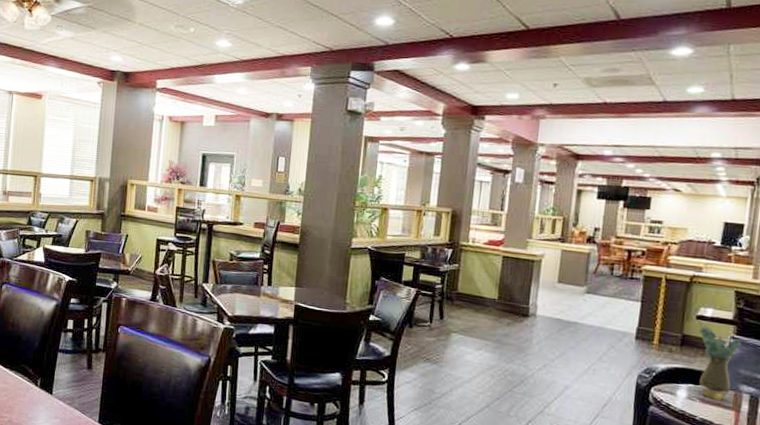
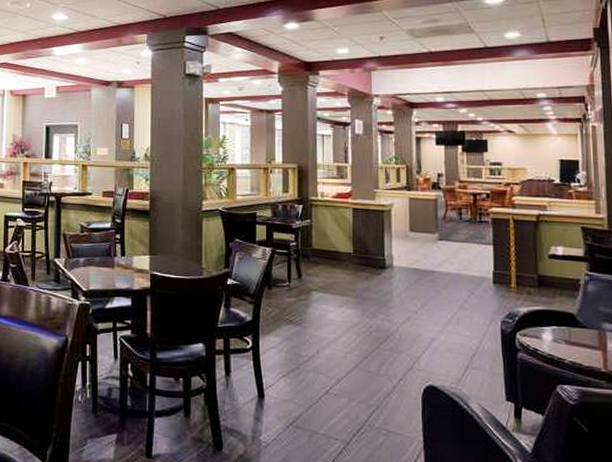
vase: present [698,324,742,400] -> none [553,263,597,341]

